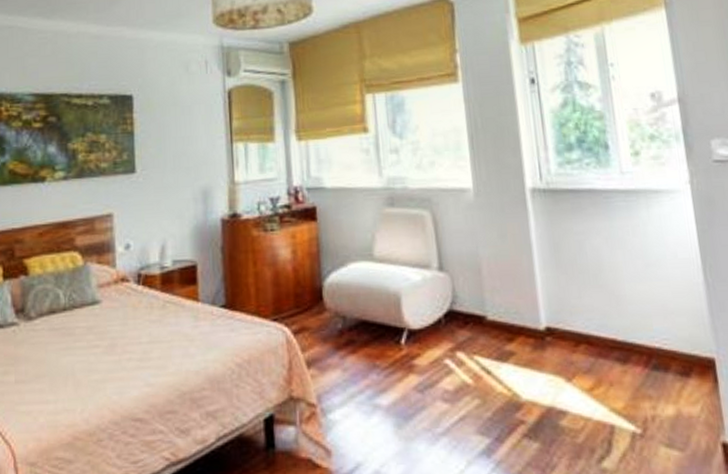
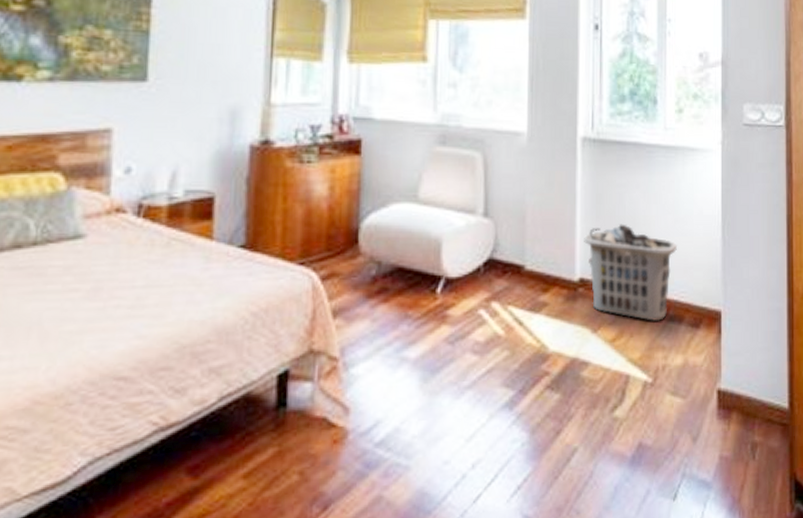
clothes hamper: none [545,271,653,371] -> present [584,224,678,322]

